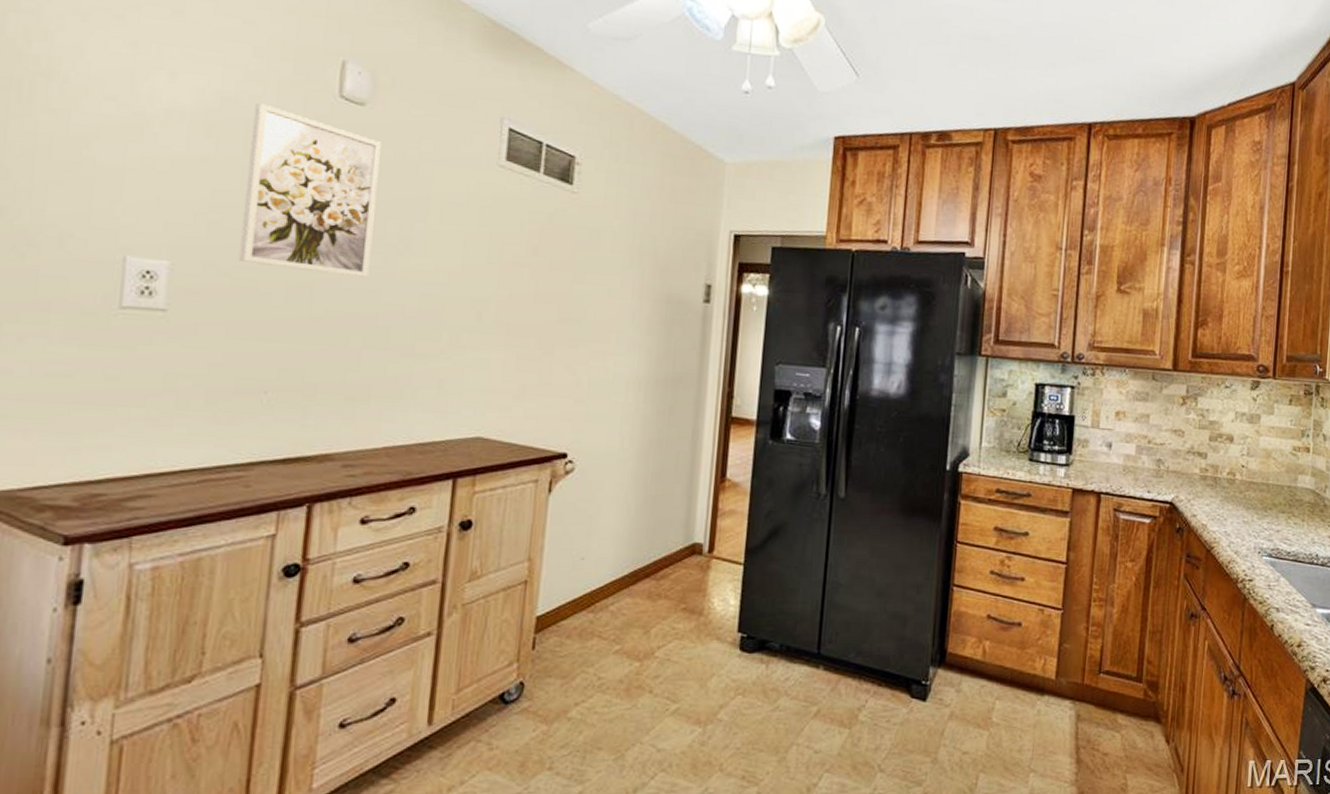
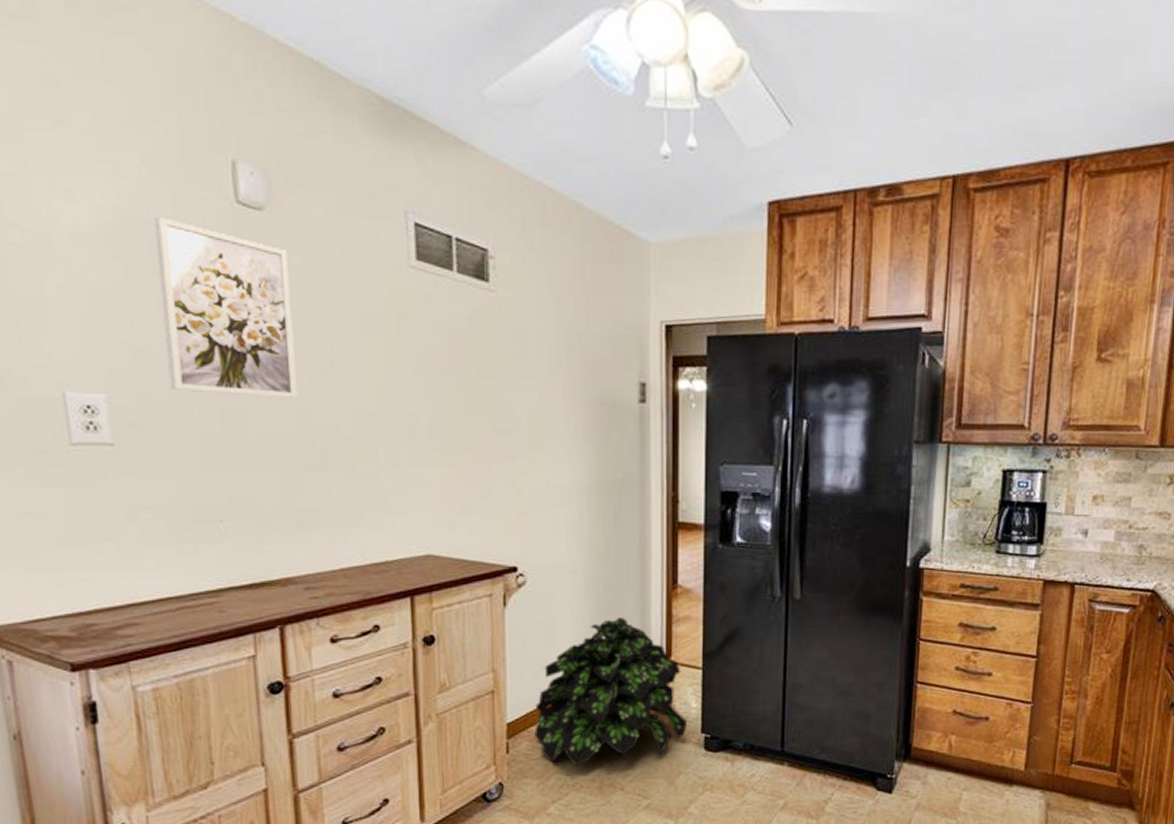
potted plant: none [564,509,725,665] -> present [534,618,688,766]

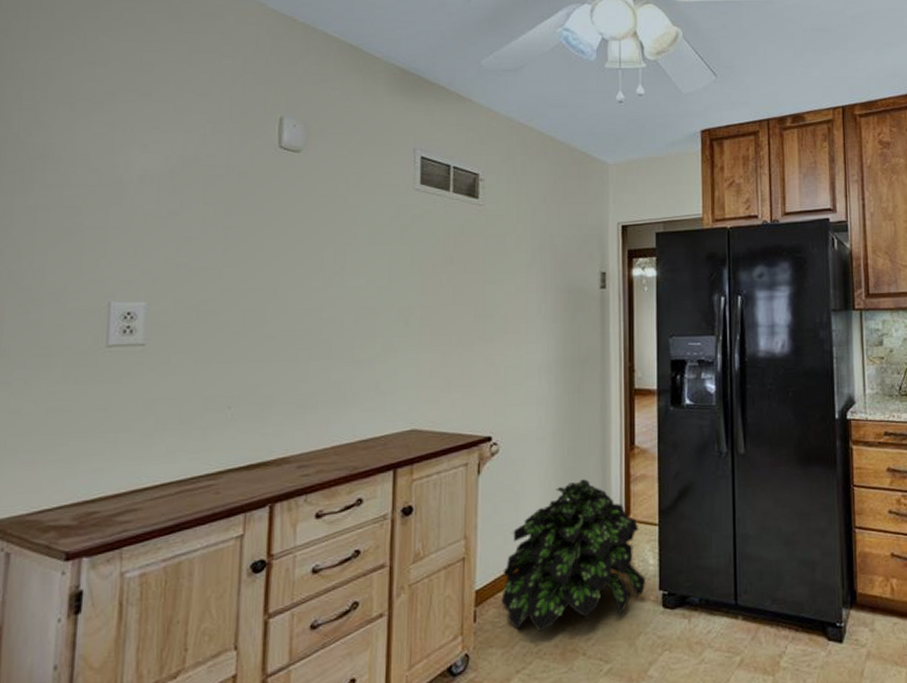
wall art: present [154,216,298,398] -> none [202,160,315,298]

